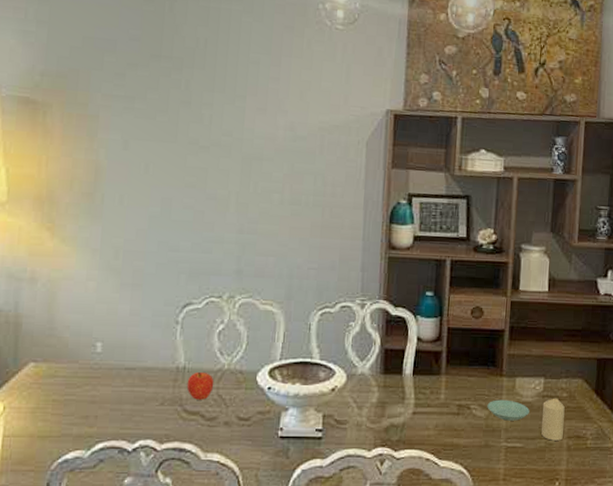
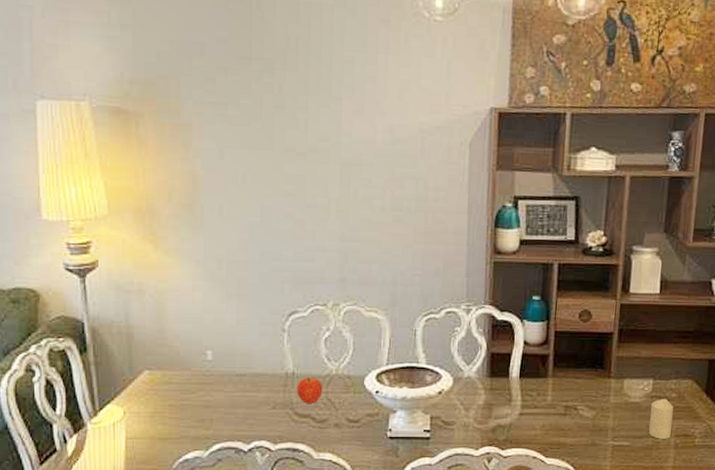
saucer: present [487,399,530,421] -> none [594,400,637,421]

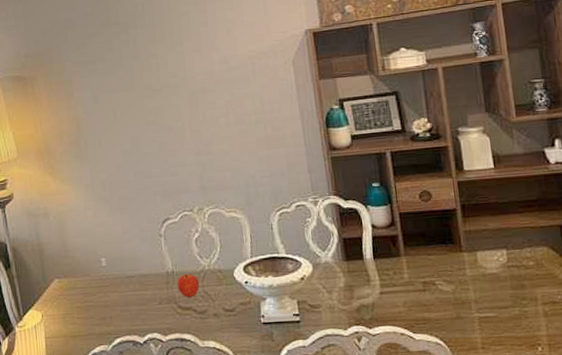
candle: present [649,398,674,439] -> none [509,267,537,308]

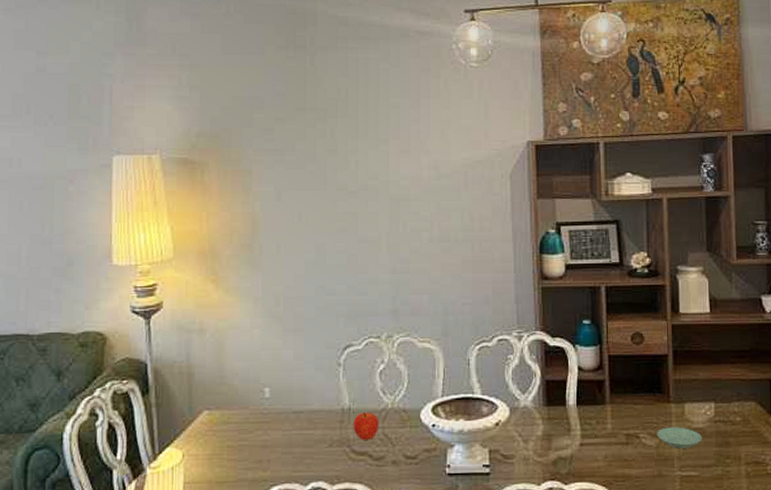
saucer: none [452,273,497,293] -> present [657,427,702,449]

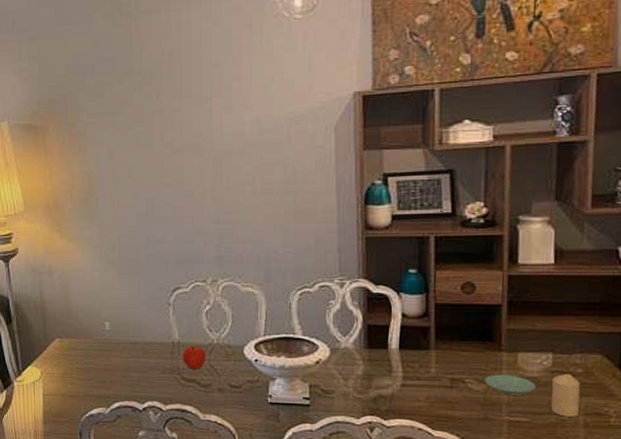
candle: none [715,422,740,468] -> present [551,373,580,417]

